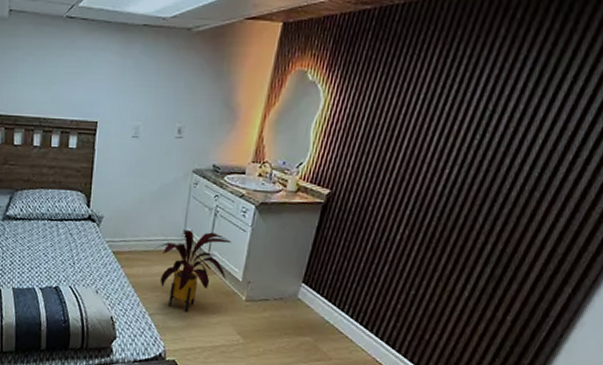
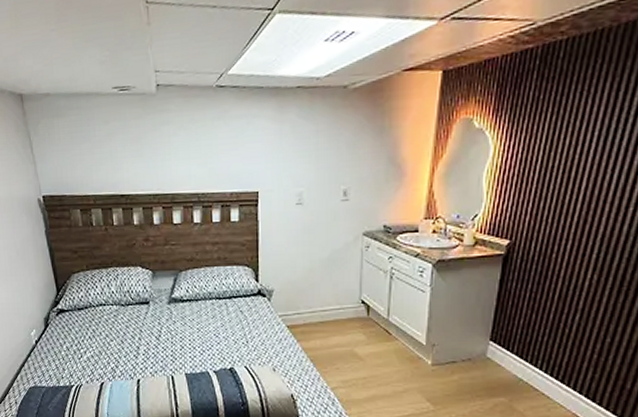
house plant: present [154,230,232,313] -> none [330,296,412,383]

